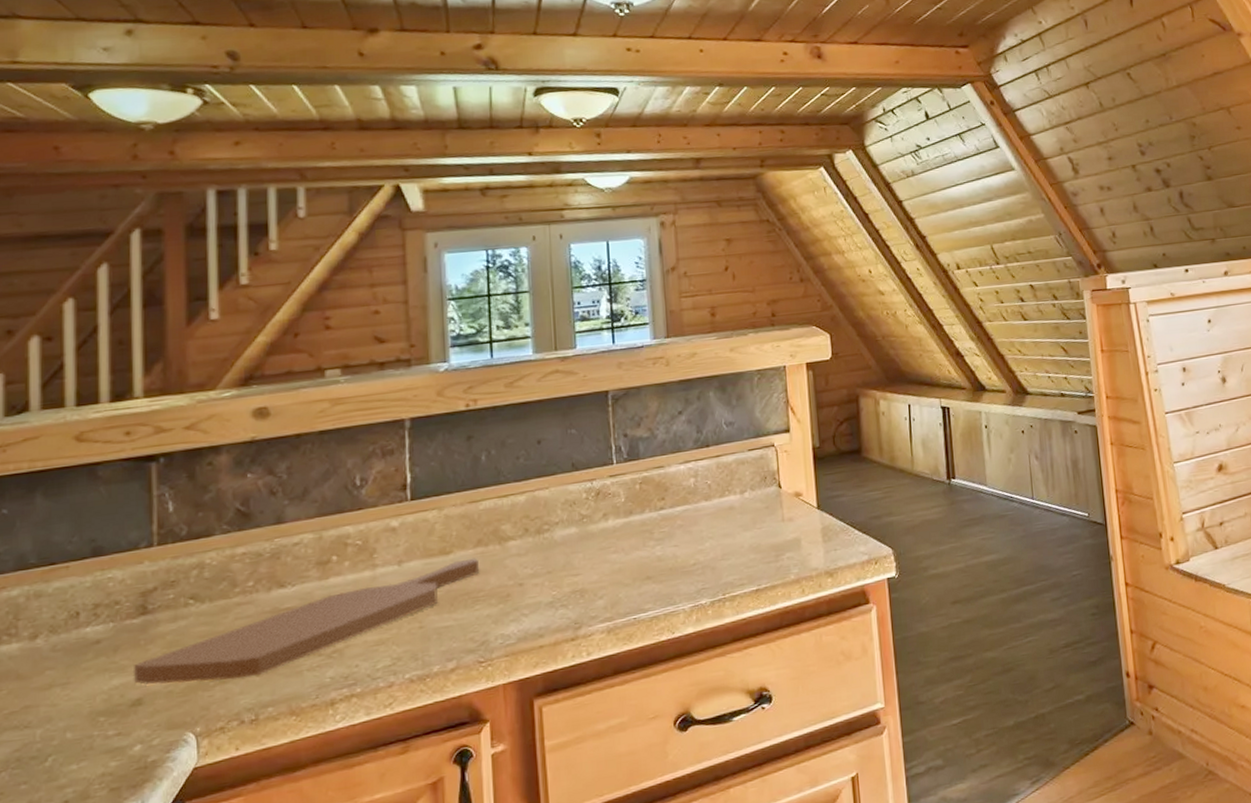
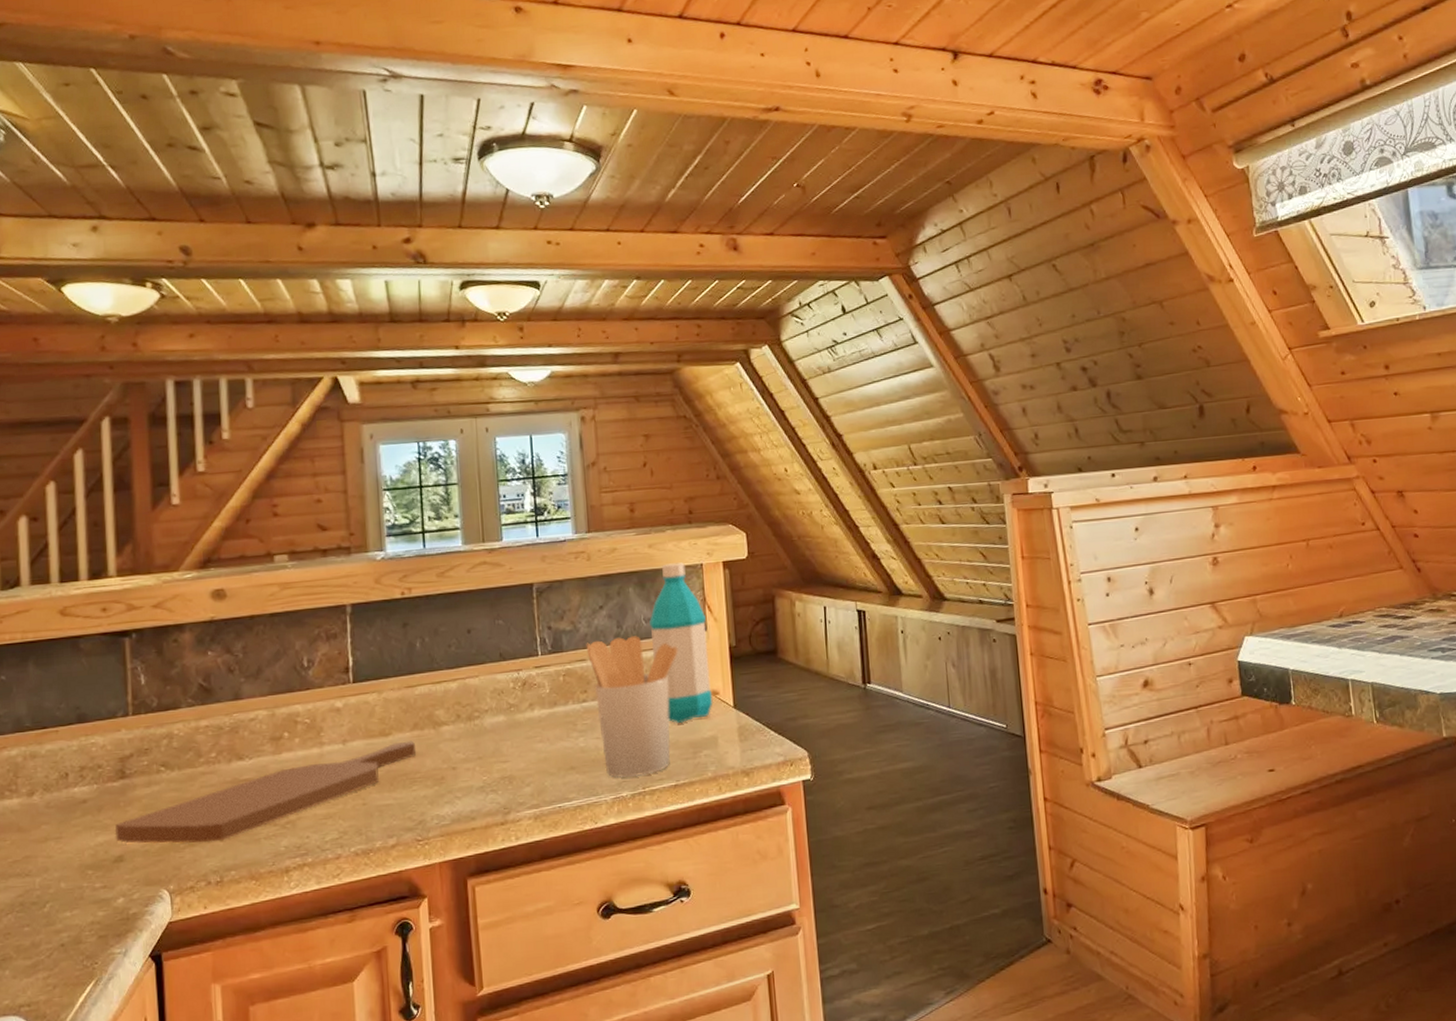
utensil holder: none [664,439,760,585] -> present [586,635,678,778]
water bottle: none [730,365,796,527] -> present [649,562,713,724]

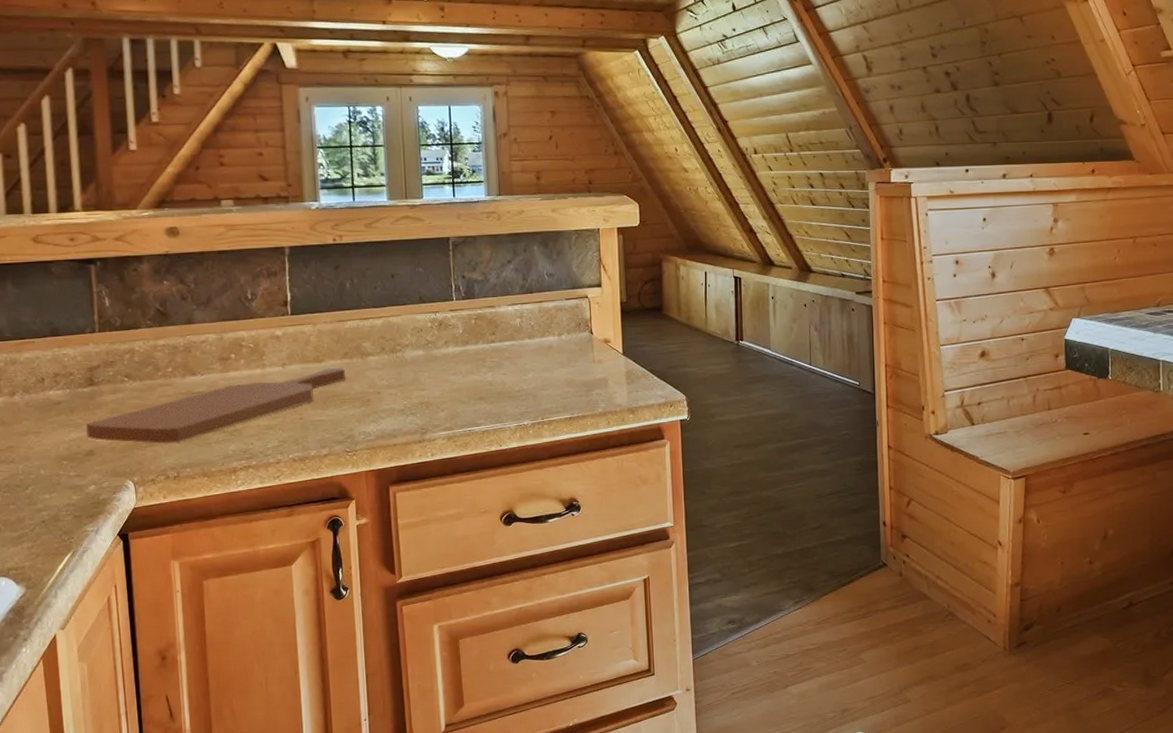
utensil holder: present [586,635,678,778] -> none [495,287,575,409]
water bottle: present [649,562,713,724] -> none [551,226,605,366]

